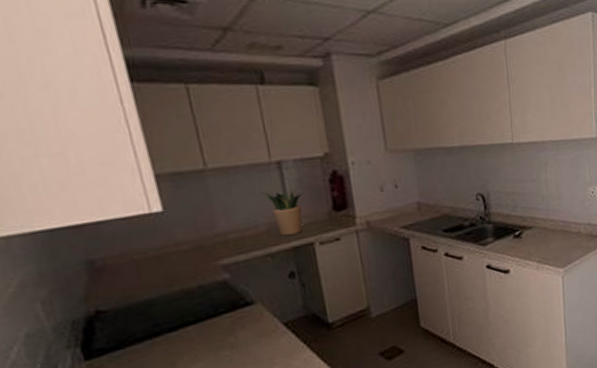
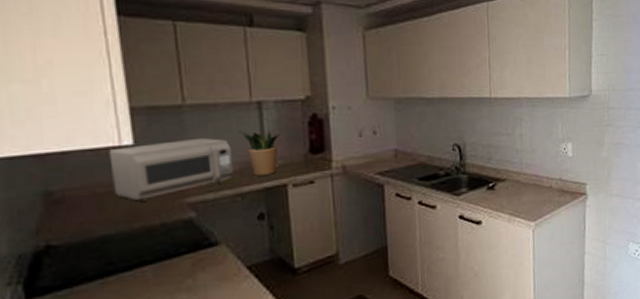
microwave: none [140,200,262,266] -> present [108,137,234,201]

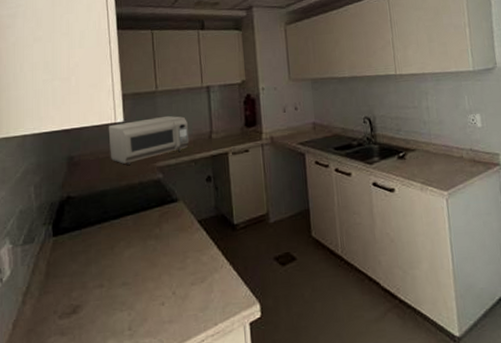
potted plant: present [238,130,282,177] -> none [193,109,224,146]

